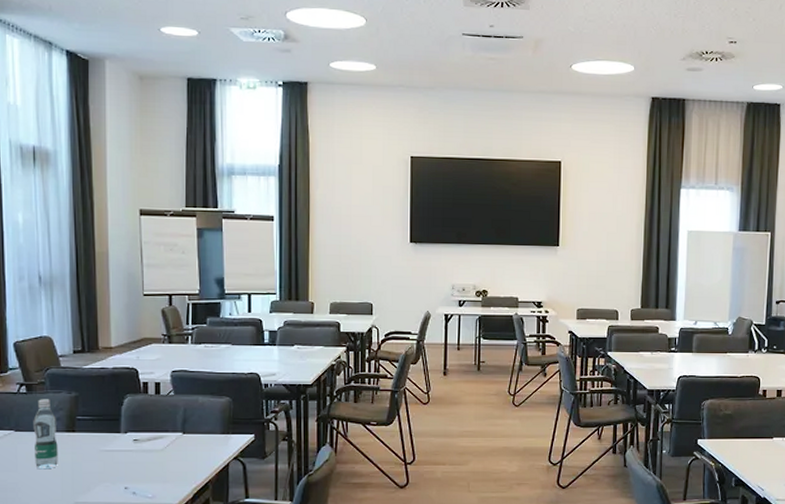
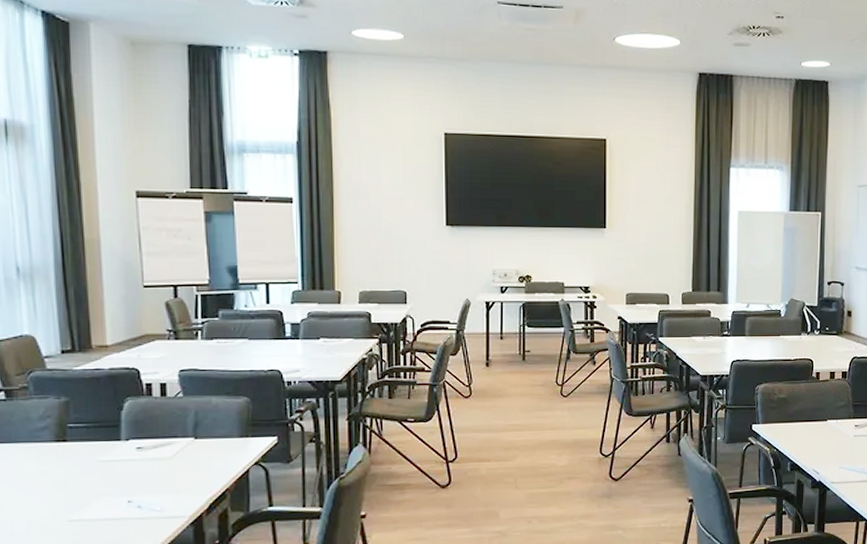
bottle: present [33,399,58,470] -> none [15,406,47,485]

